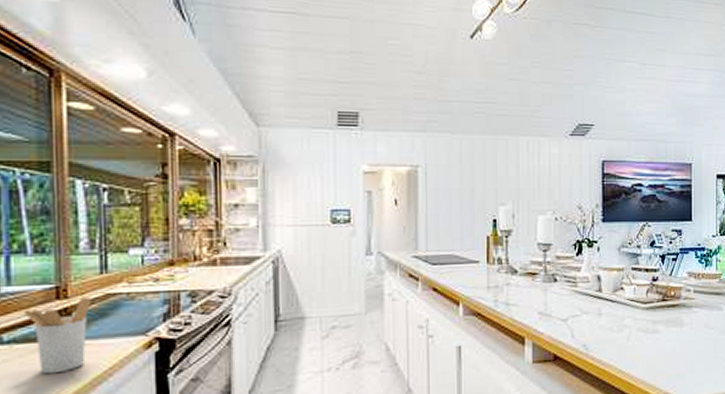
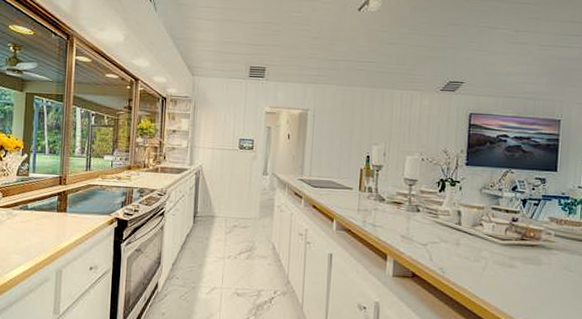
utensil holder: present [23,297,92,375] -> none [40,185,80,234]

